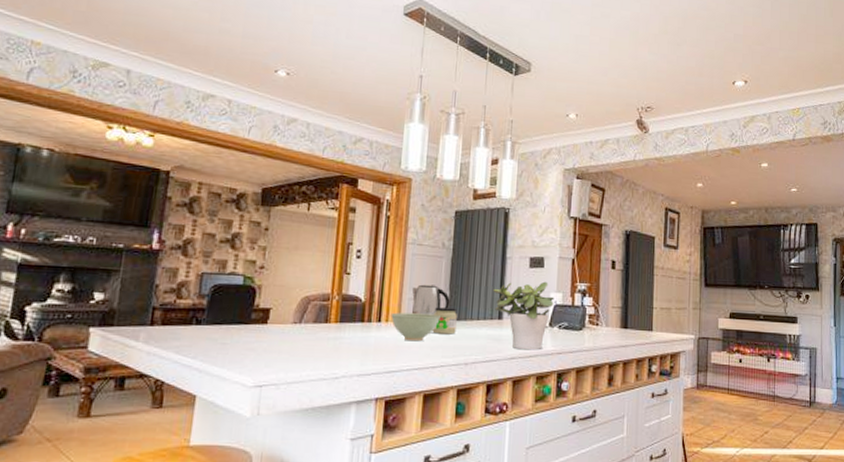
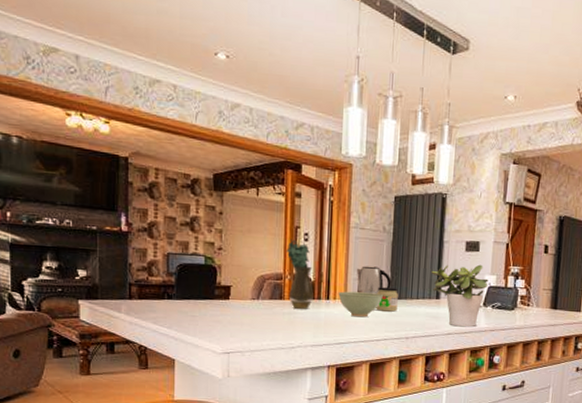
vase: none [335,256,364,333] -> present [286,239,313,309]

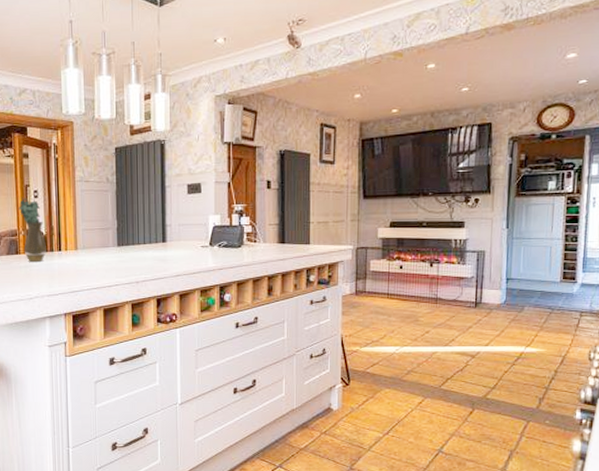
bowl: present [338,291,383,318] -> none [69,241,111,266]
kettle: present [357,266,391,294] -> none [85,216,118,243]
jar: present [376,287,398,312] -> none [105,235,126,258]
potted plant: present [431,264,489,328] -> none [156,205,213,268]

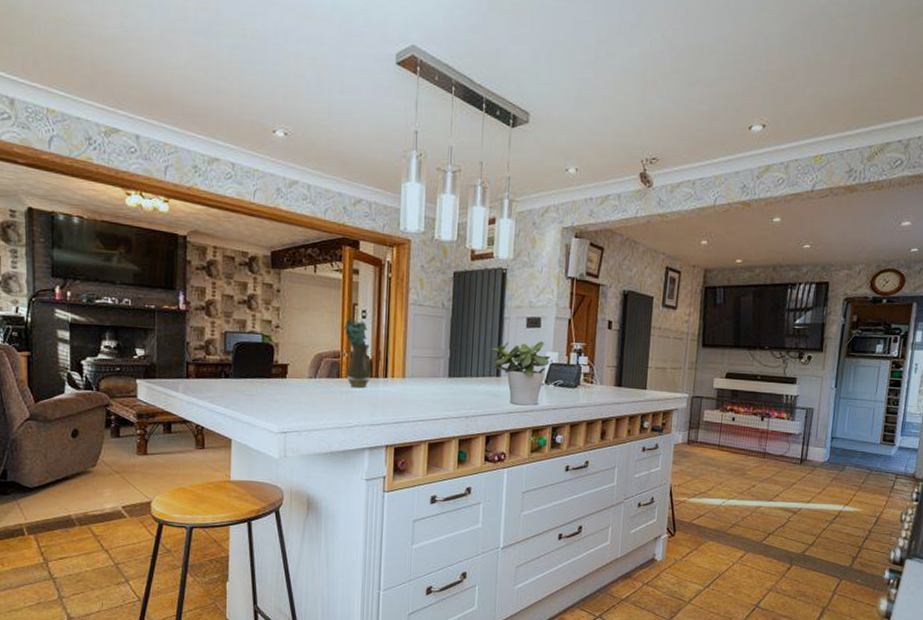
potted plant: none [156,205,213,268] -> present [491,341,550,406]

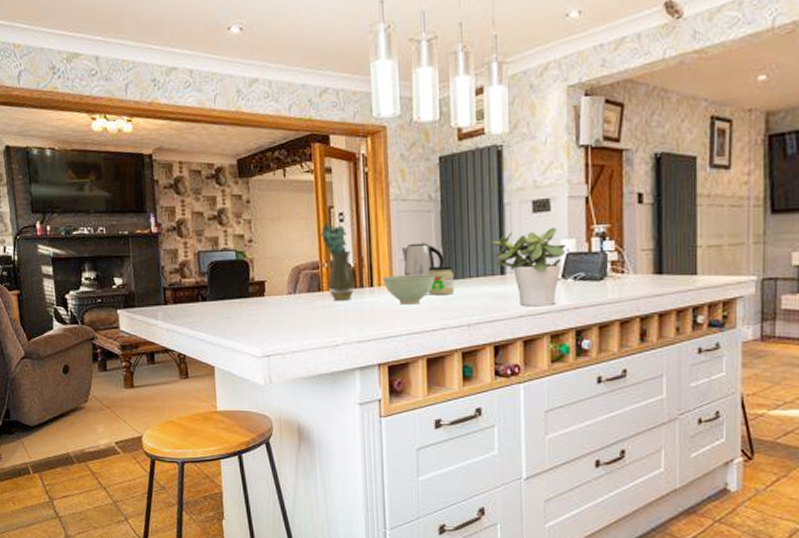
bowl: none [396,369,442,396] -> present [382,274,435,305]
kettle: none [415,343,451,372] -> present [402,243,444,277]
jar: none [435,365,458,390] -> present [427,266,454,295]

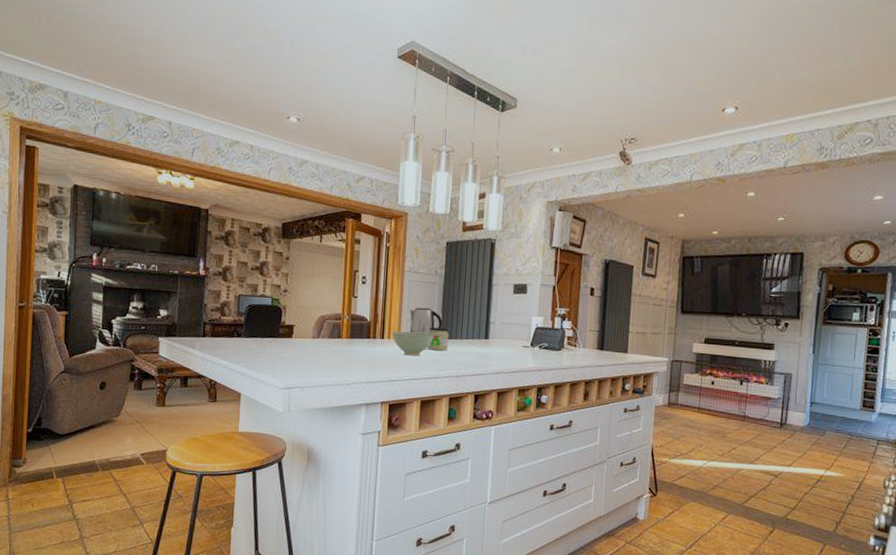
vase: present [320,221,355,300] -> none [345,282,369,348]
potted plant: present [492,227,566,307] -> none [480,306,536,367]

